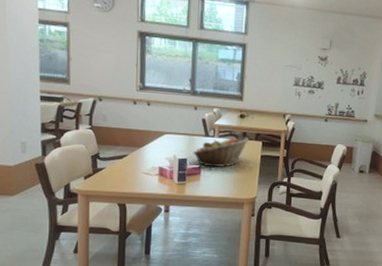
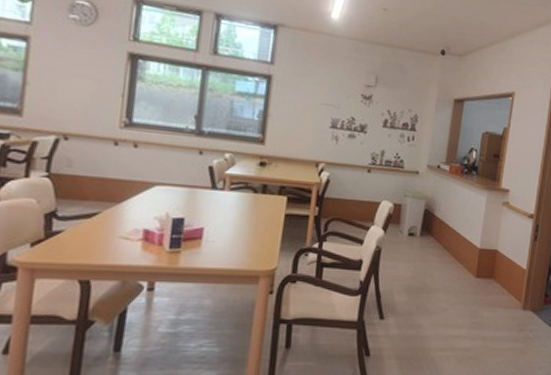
fruit basket: present [193,136,250,168] -> none [193,190,271,230]

